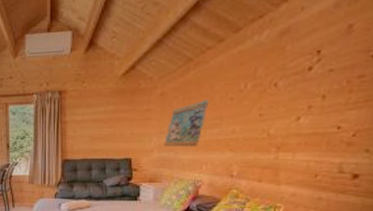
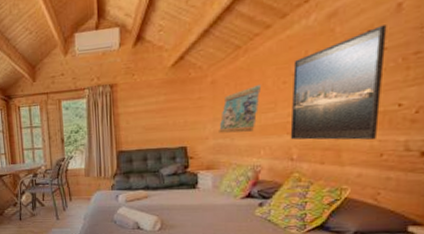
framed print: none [232,46,336,160] -> present [290,25,387,141]

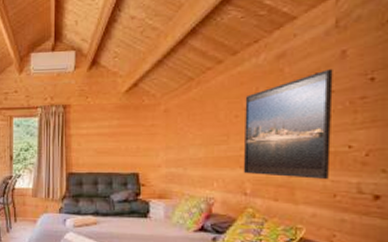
decorative wall panel: present [219,84,262,133] -> none [171,116,215,162]

